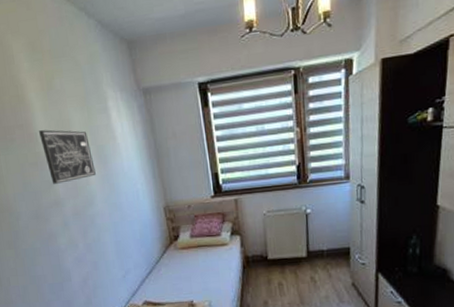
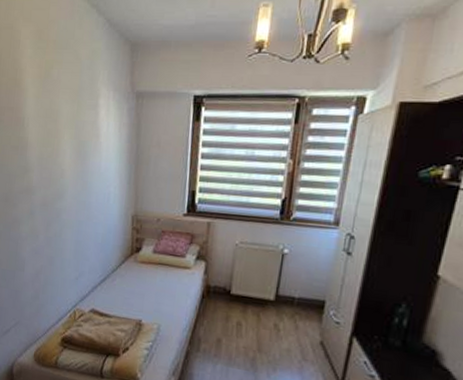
wall art: present [38,129,96,184] -> none [26,116,73,172]

